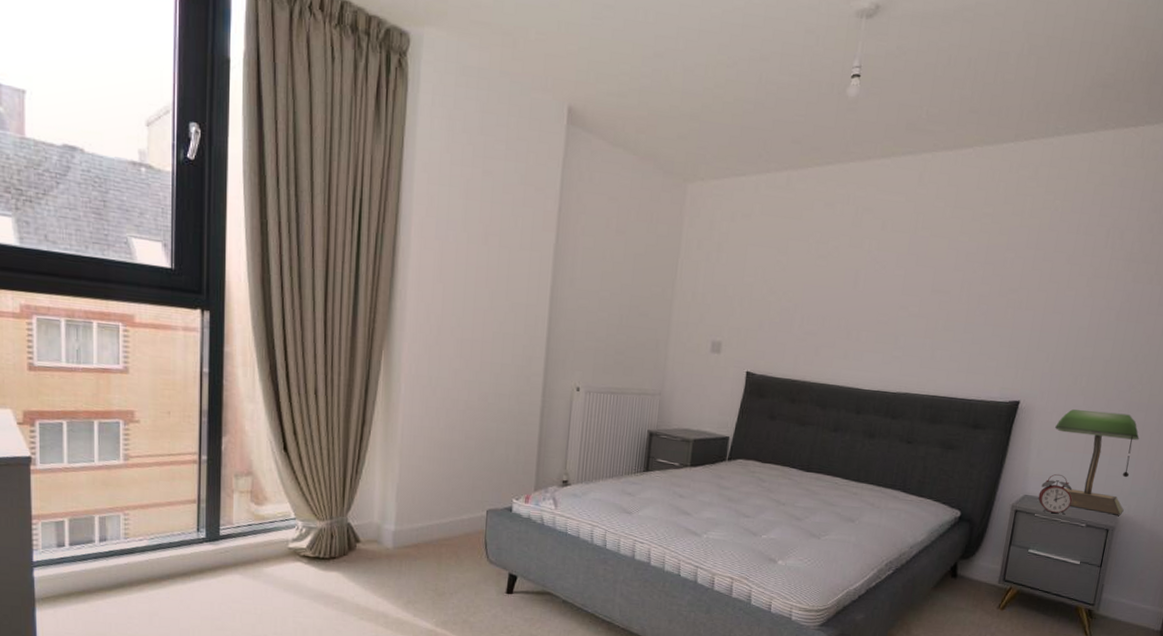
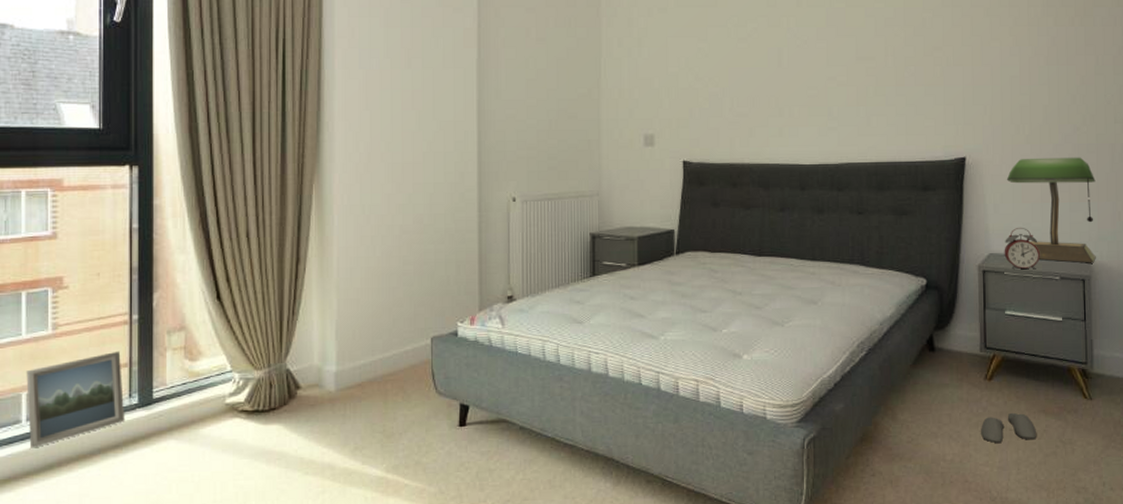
picture frame: none [99,487,193,567] -> present [26,351,125,449]

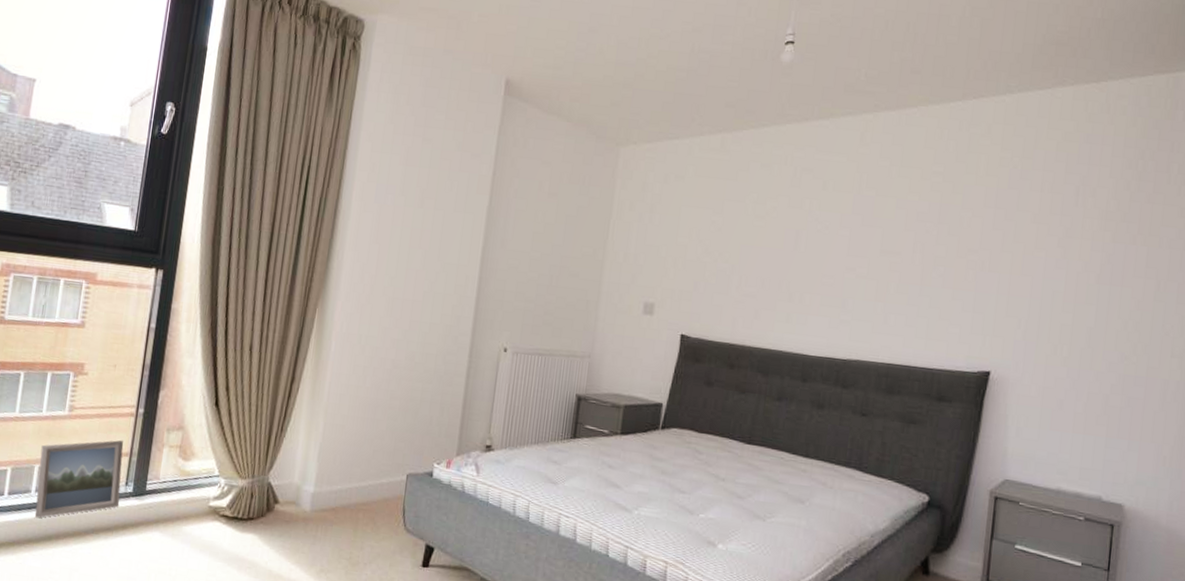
alarm clock: present [1004,227,1041,270] -> none [1021,455,1065,505]
table lamp: present [1006,157,1096,263] -> none [1034,382,1140,509]

